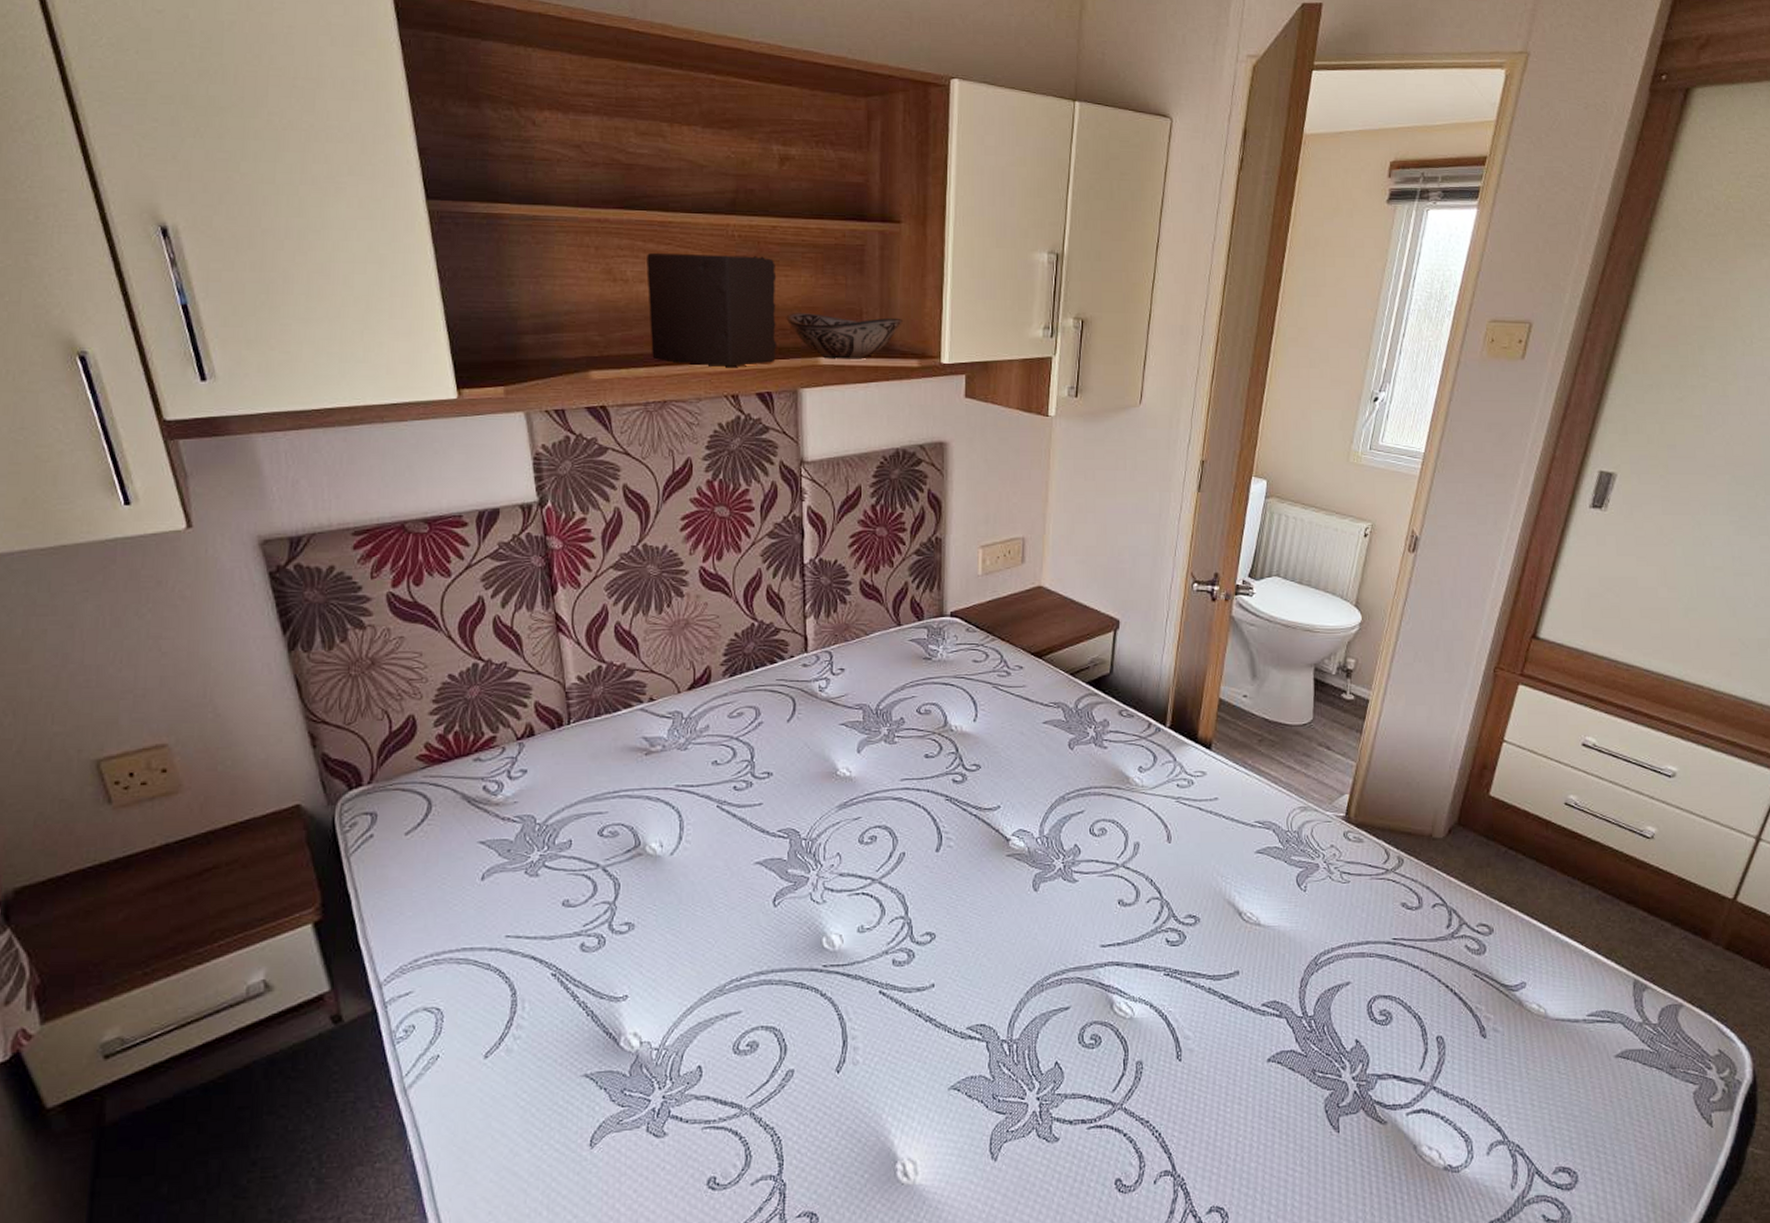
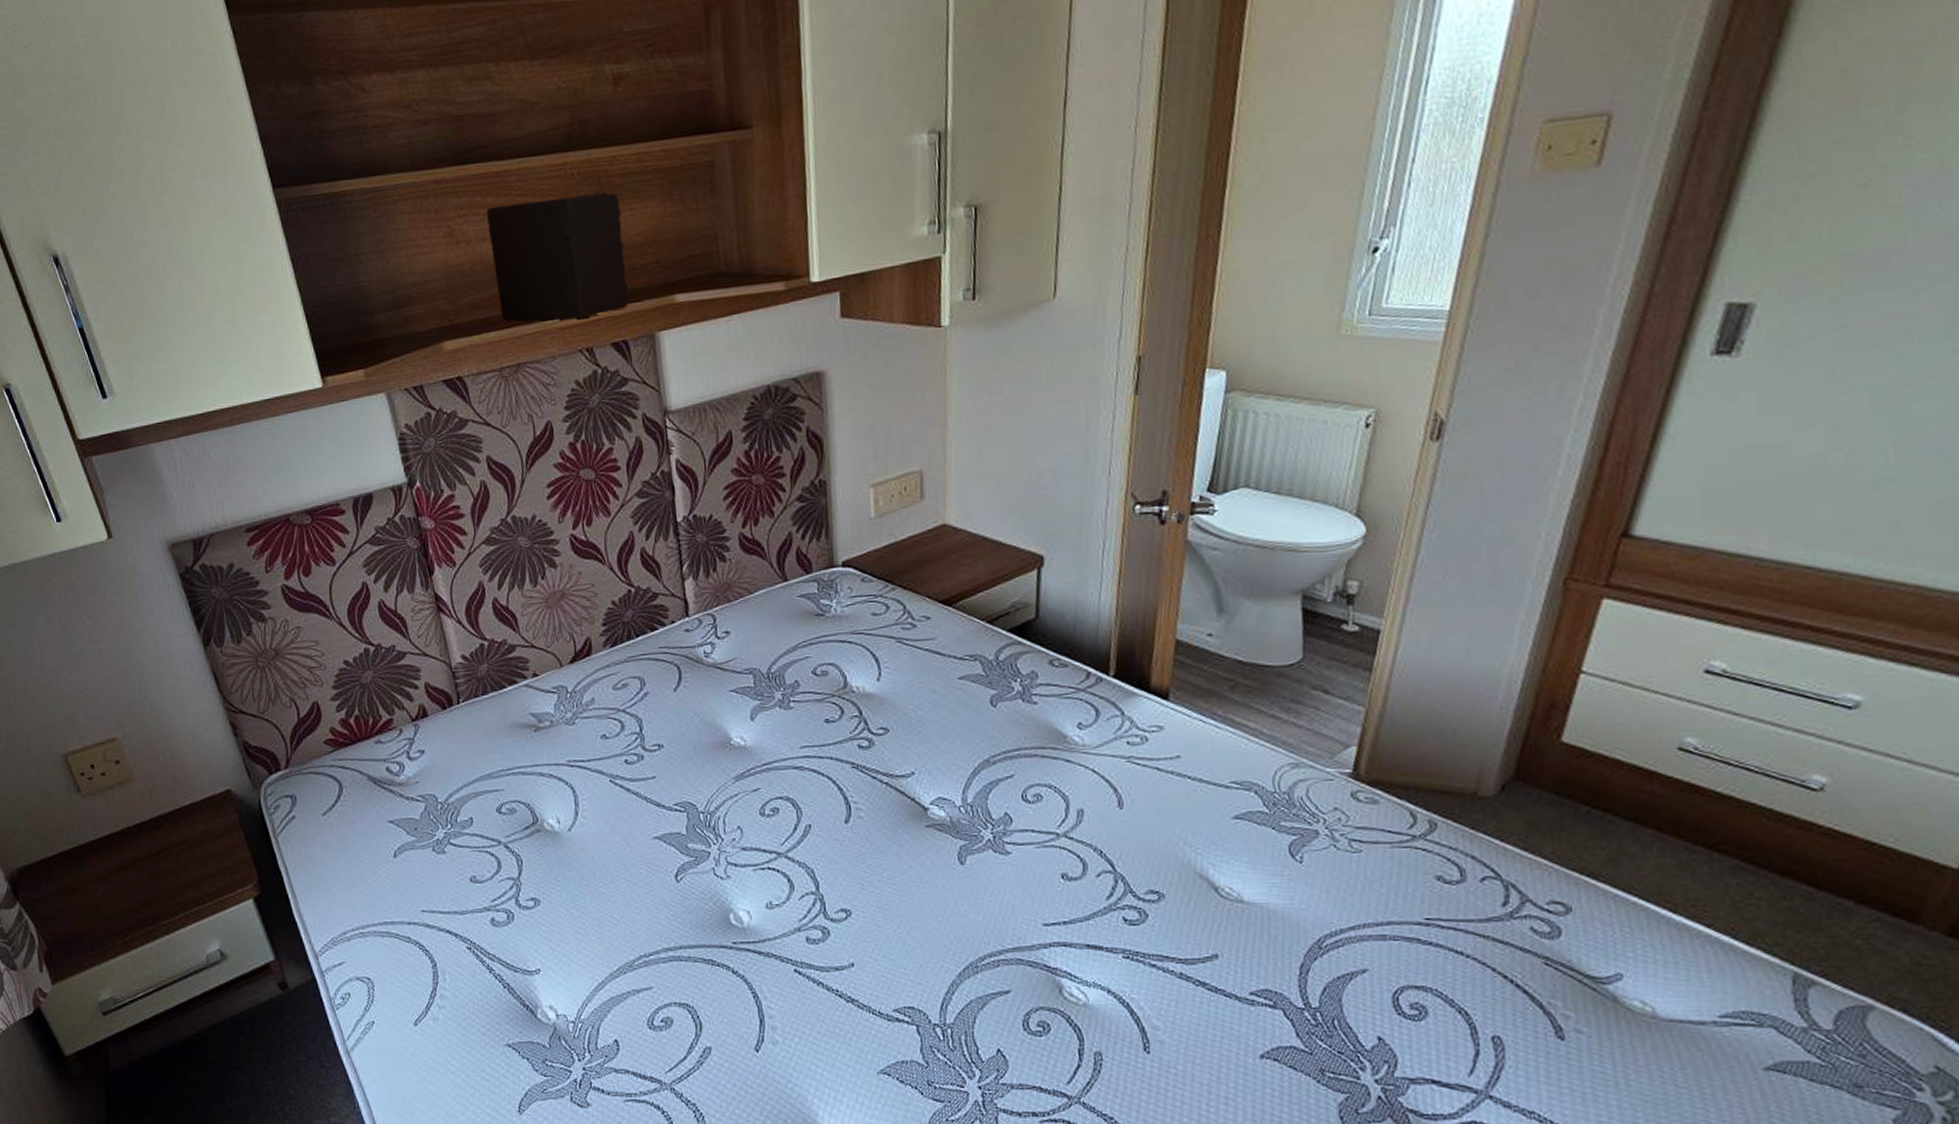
decorative bowl: present [786,313,904,360] -> none [635,237,765,295]

